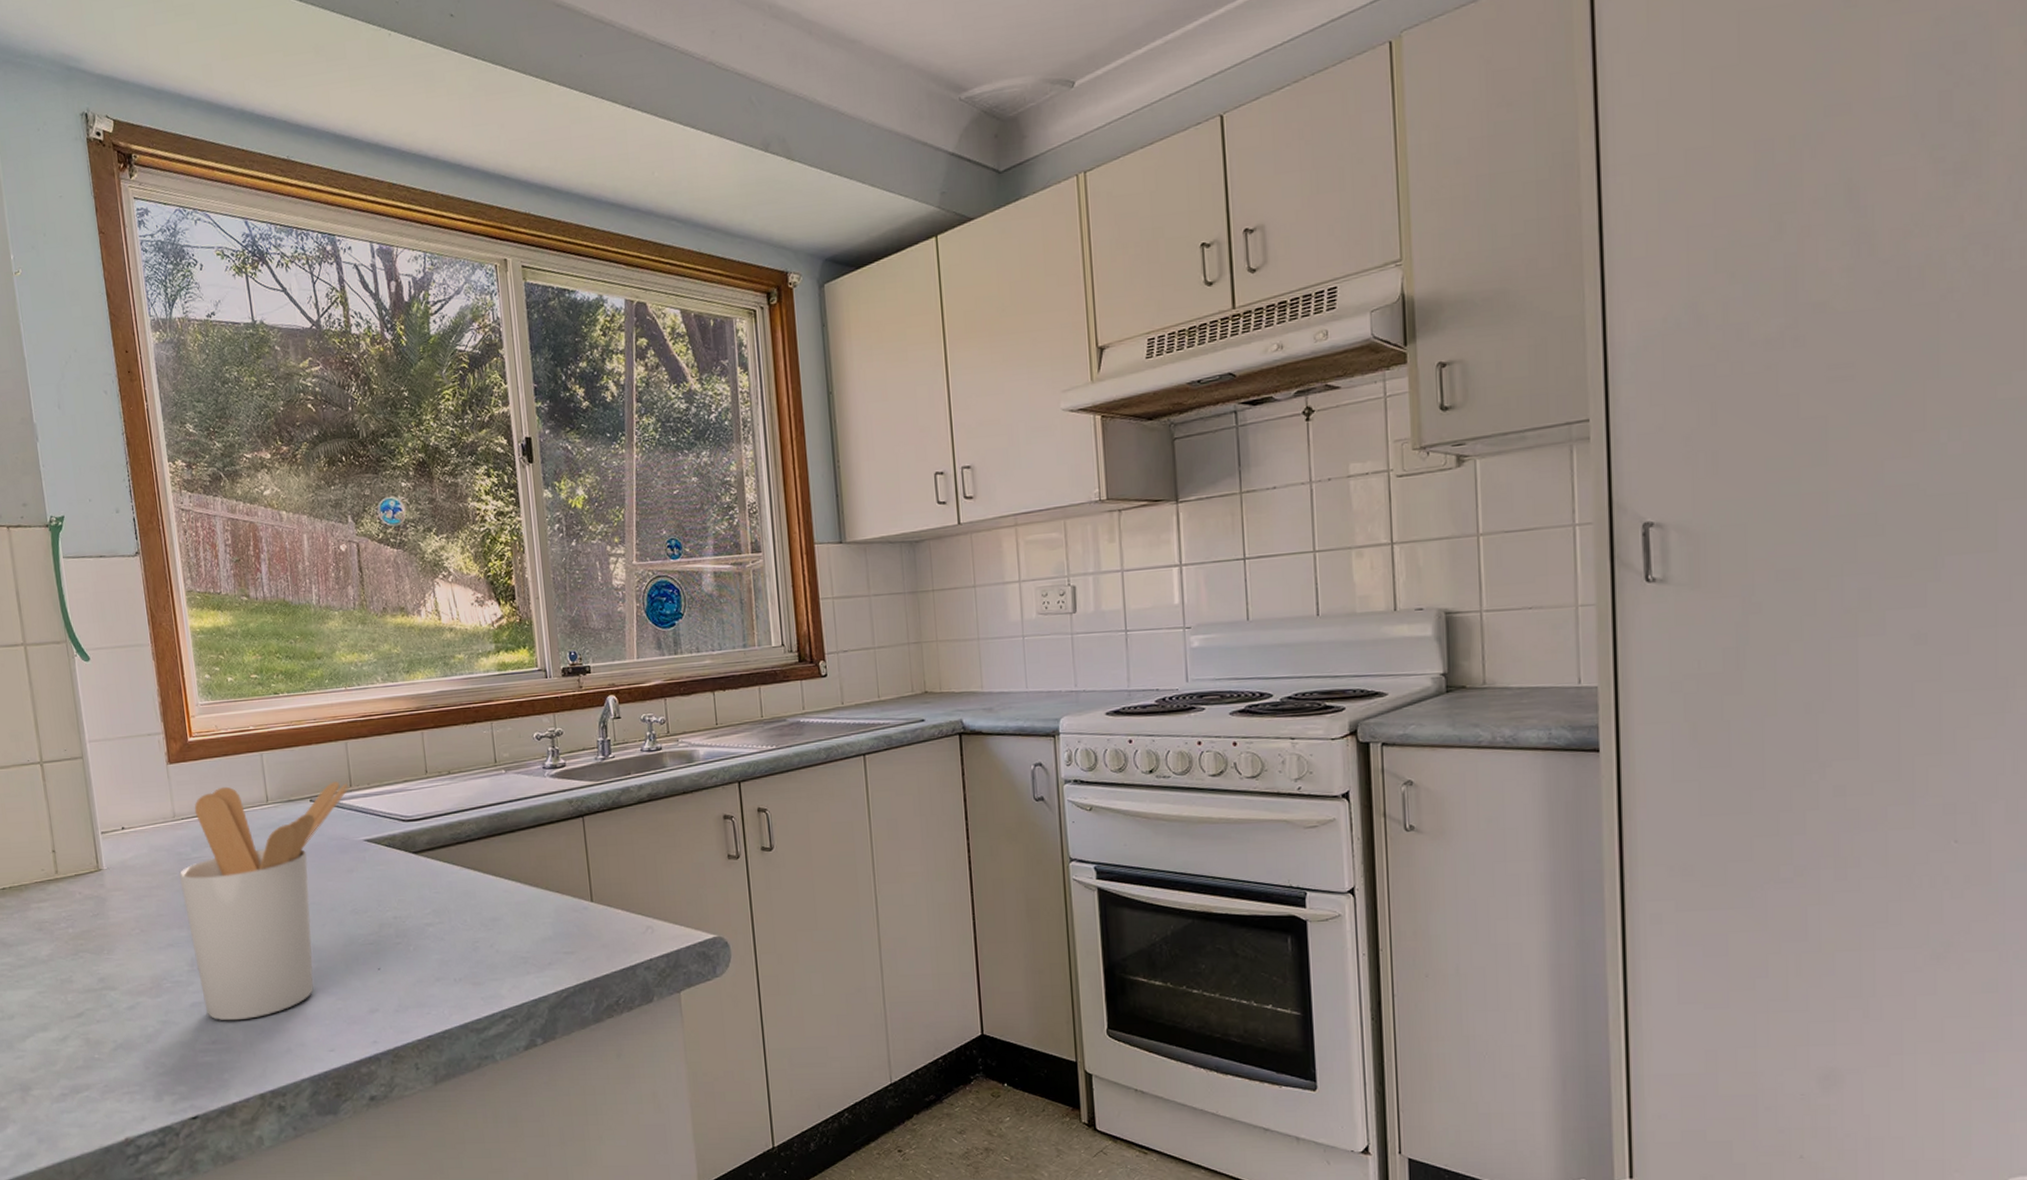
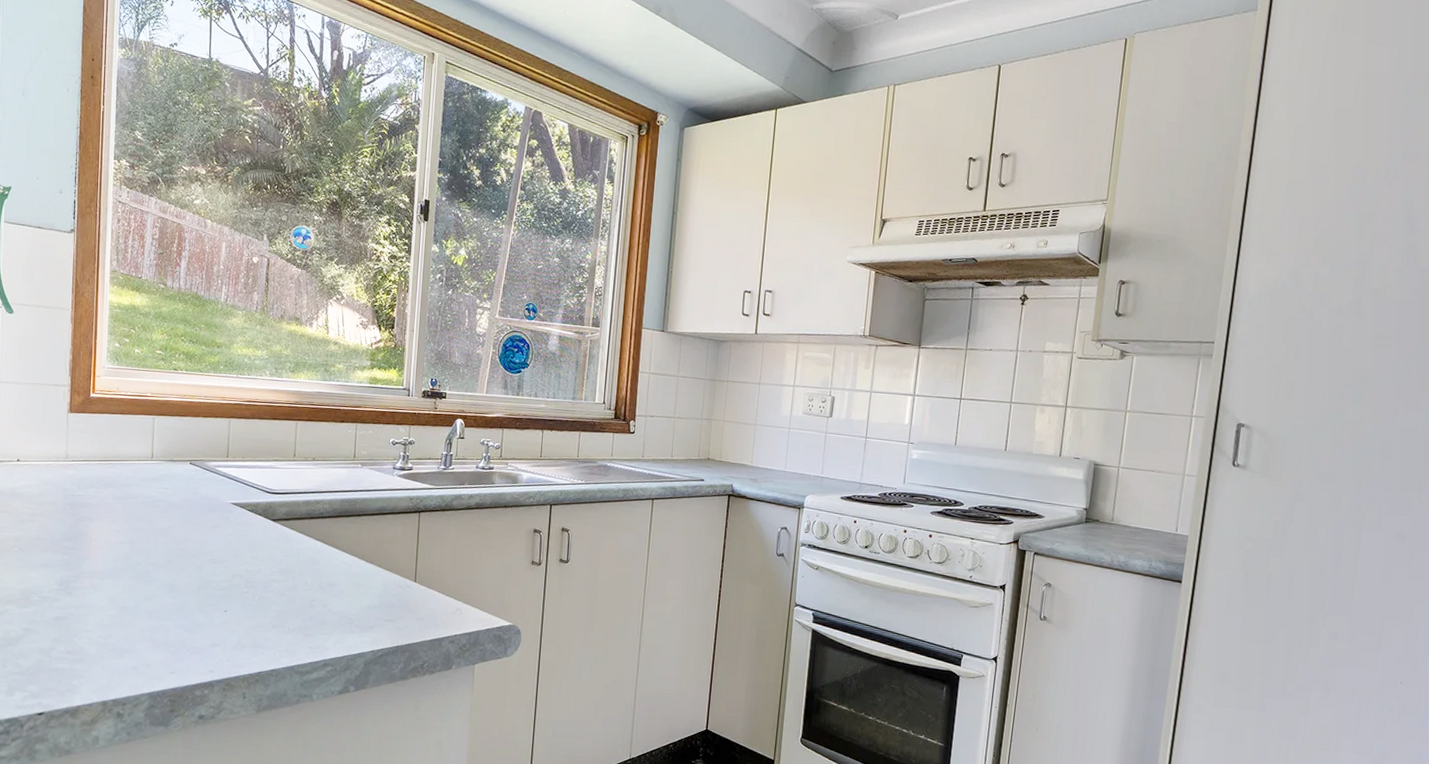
utensil holder: present [179,781,350,1021] -> none [62,439,227,637]

